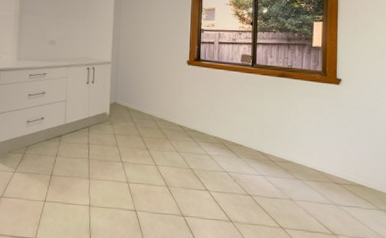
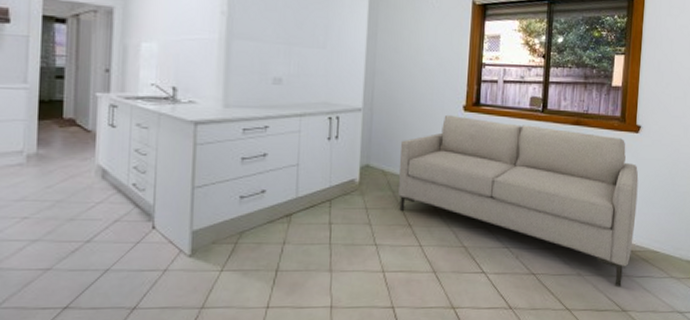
sofa: none [138,67,342,213] -> present [398,114,639,286]

